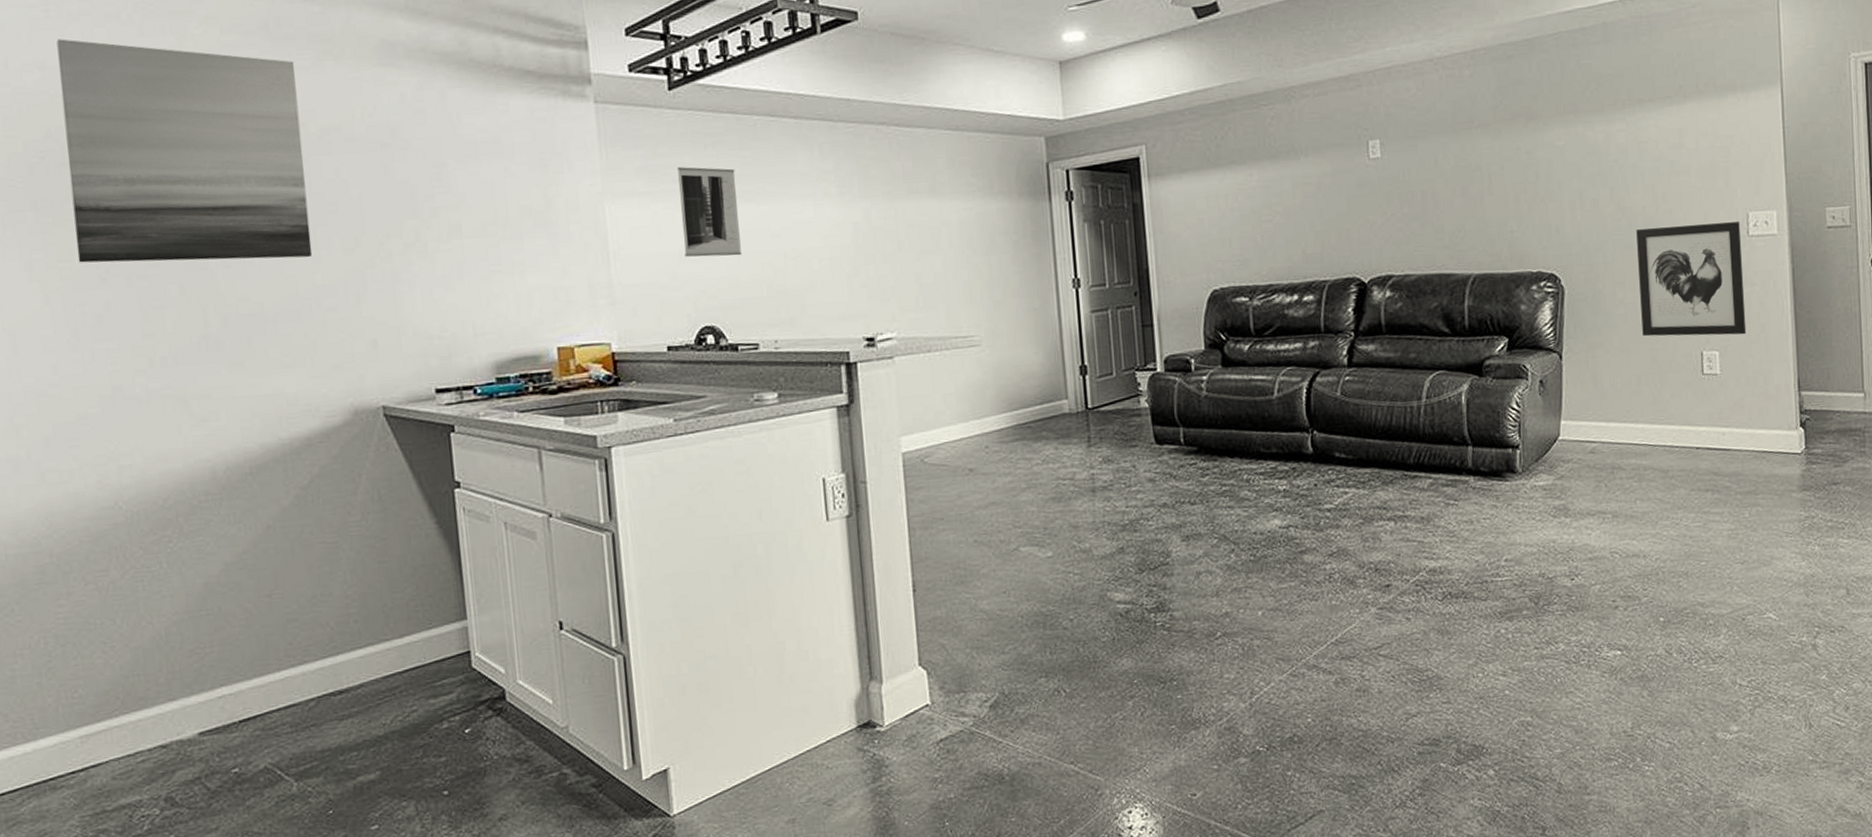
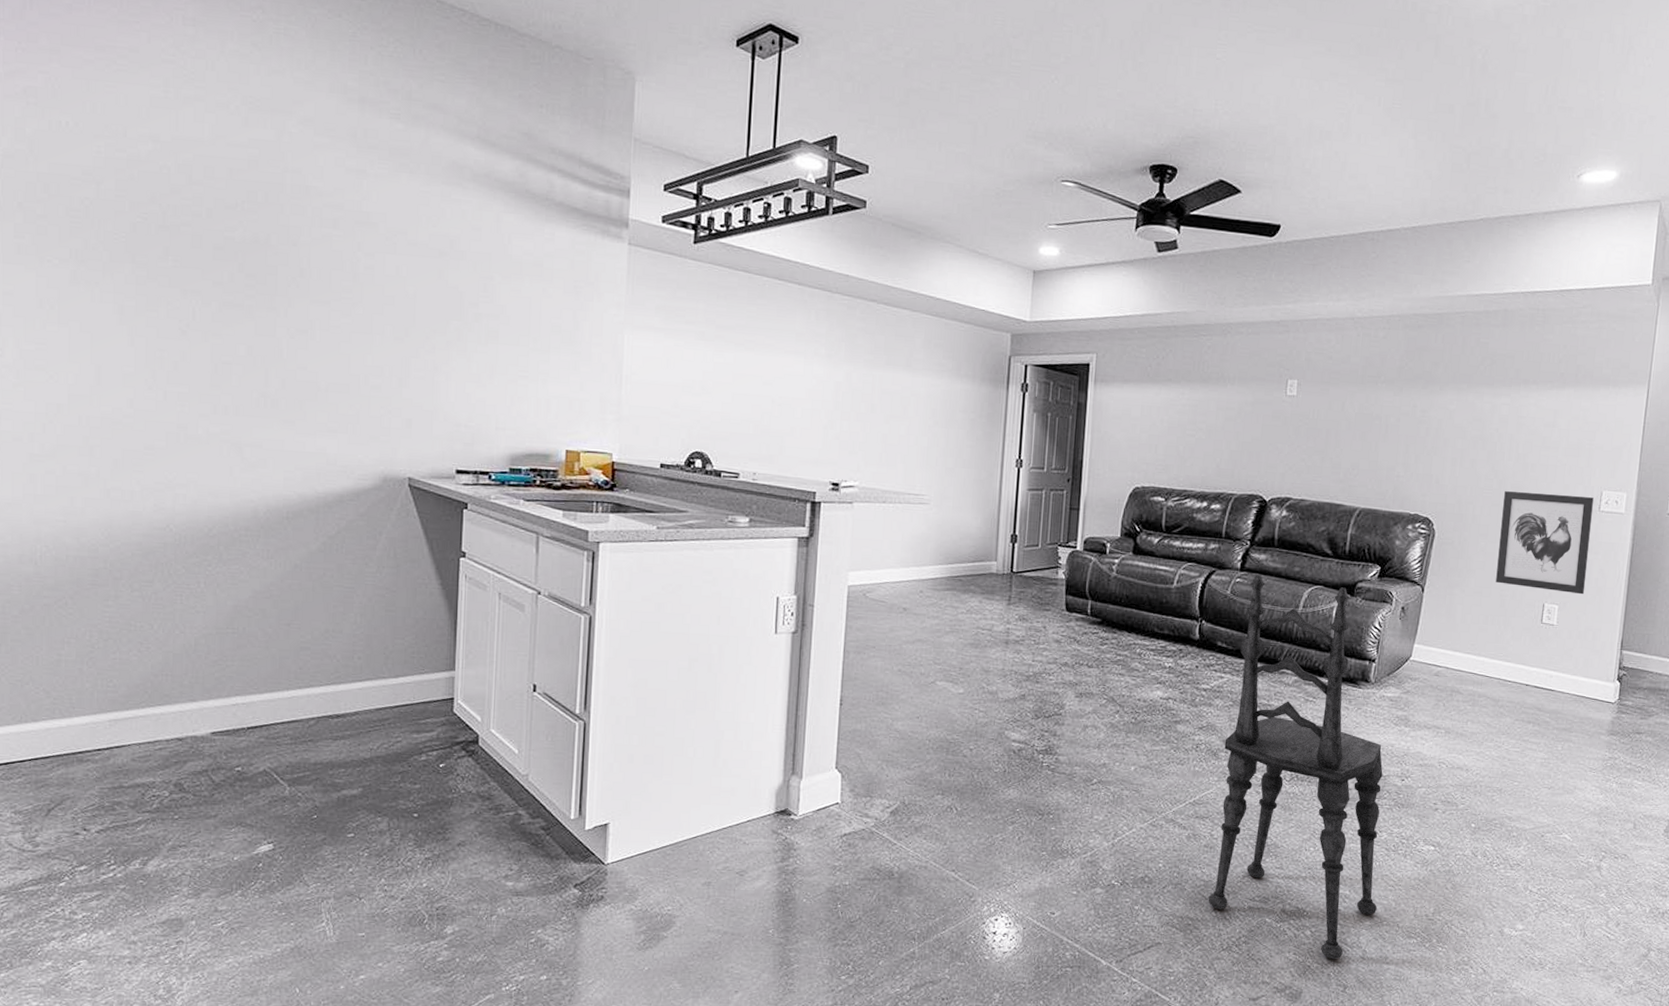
wall art: present [56,39,313,263] -> none [164,118,375,339]
wall art: present [678,167,741,257] -> none [687,311,741,396]
dining chair: none [1361,368,1566,800] -> present [1208,575,1383,960]

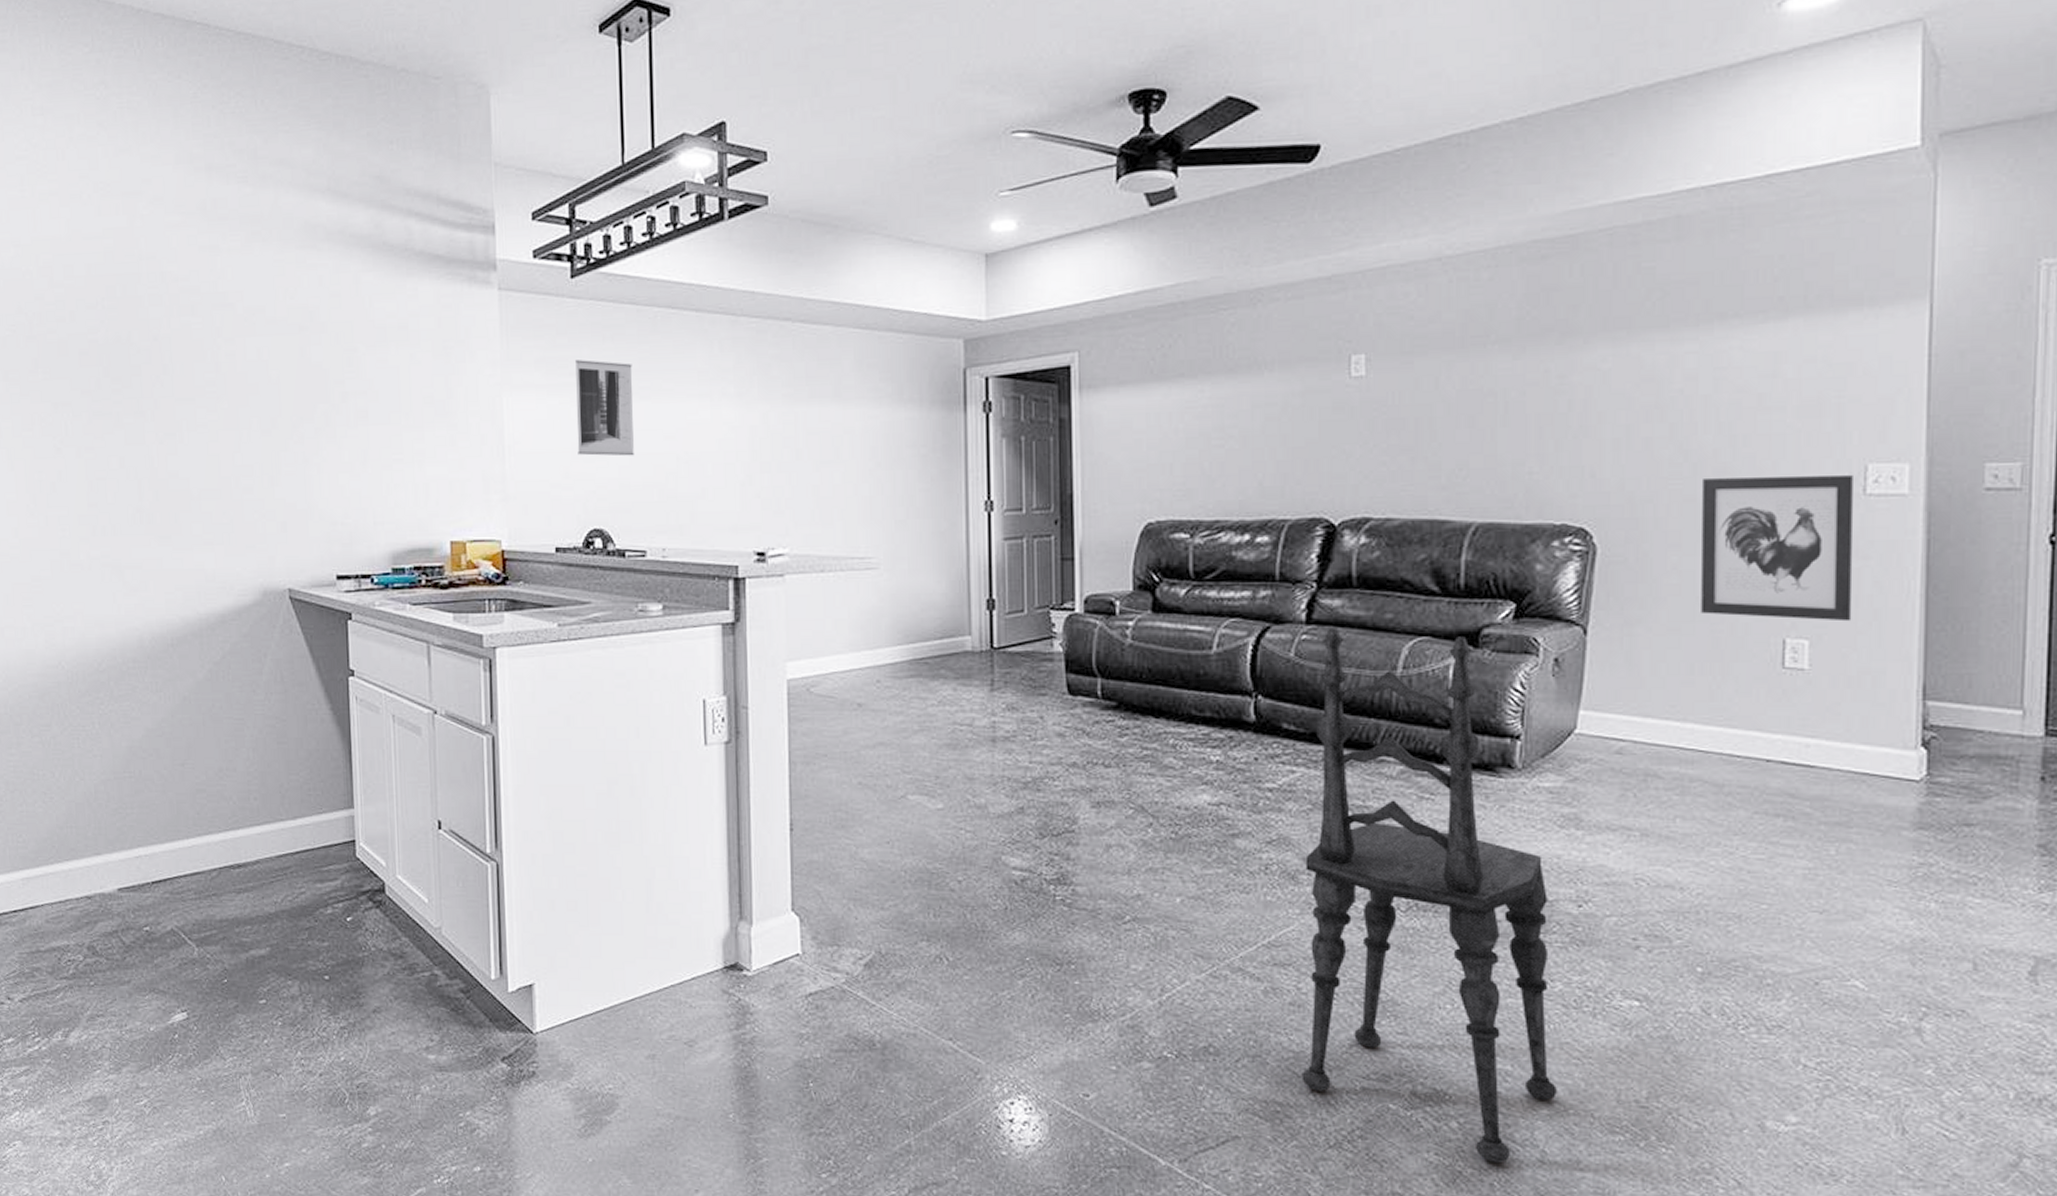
wall art: none [687,311,741,396] -> present [576,360,634,456]

